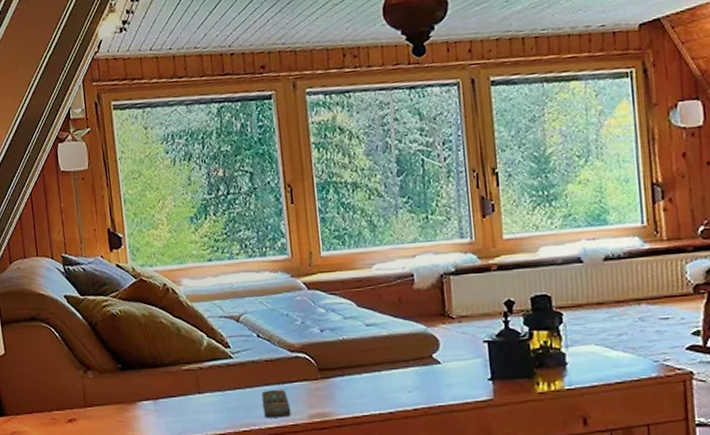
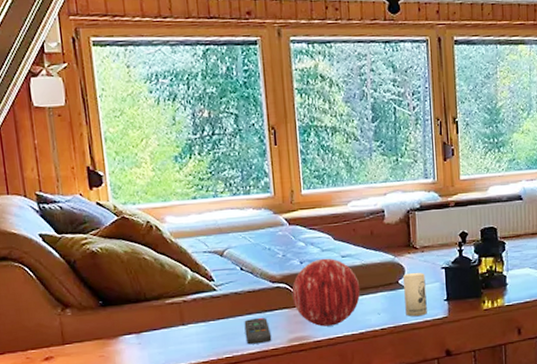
decorative orb: none [312,326,389,403] -> present [292,258,361,327]
candle: none [438,345,468,397] -> present [403,272,427,317]

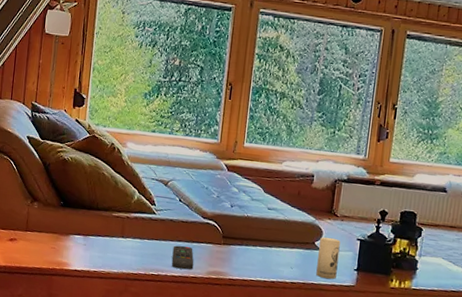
decorative orb: present [292,258,361,327] -> none [218,206,280,269]

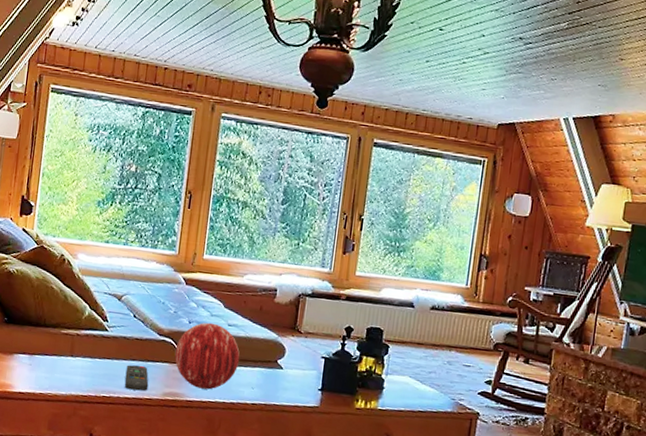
decorative orb: none [218,206,280,269] -> present [174,322,240,390]
candle: present [316,237,341,280] -> none [278,354,304,400]

